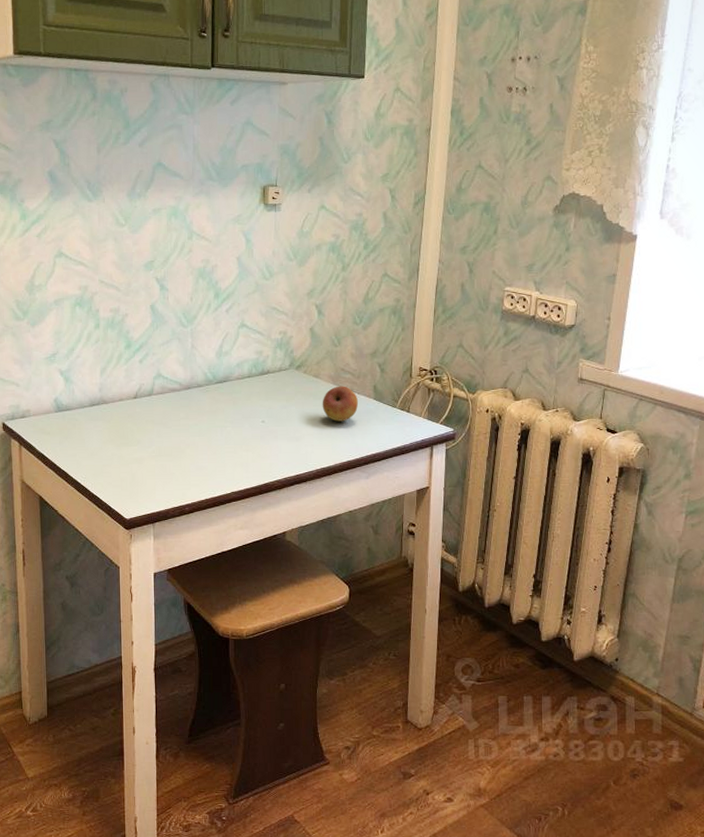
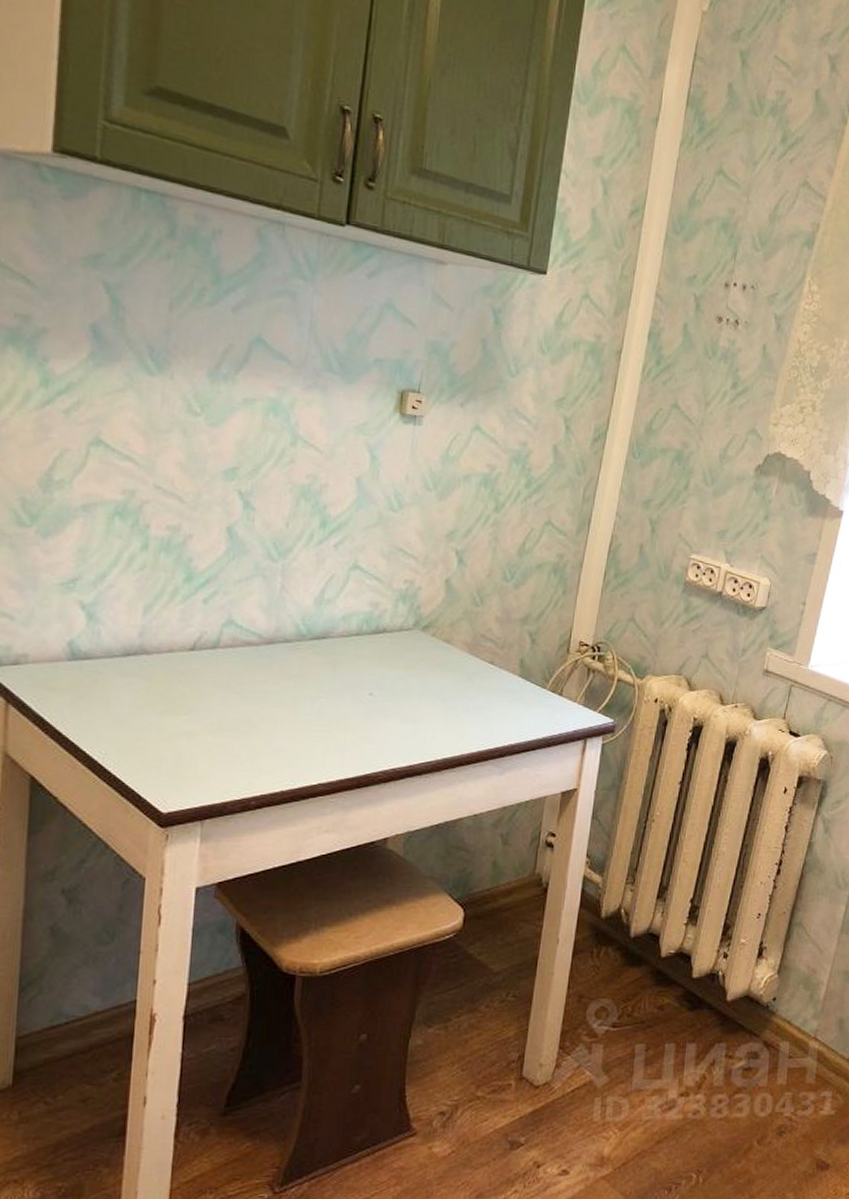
fruit: present [322,386,359,422] -> none [451,656,500,701]

